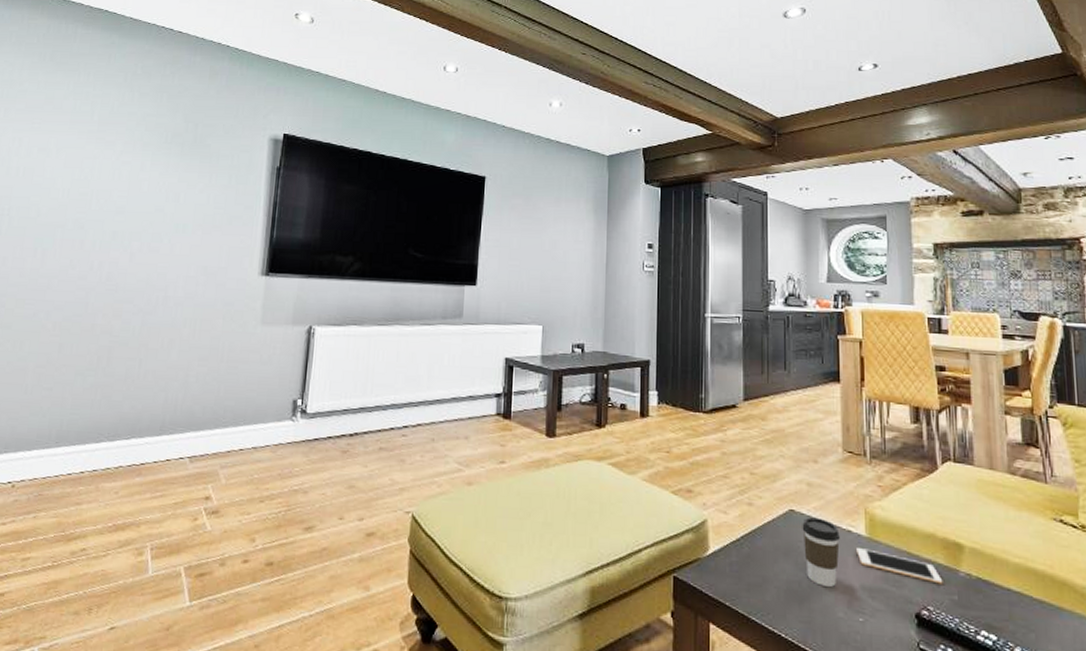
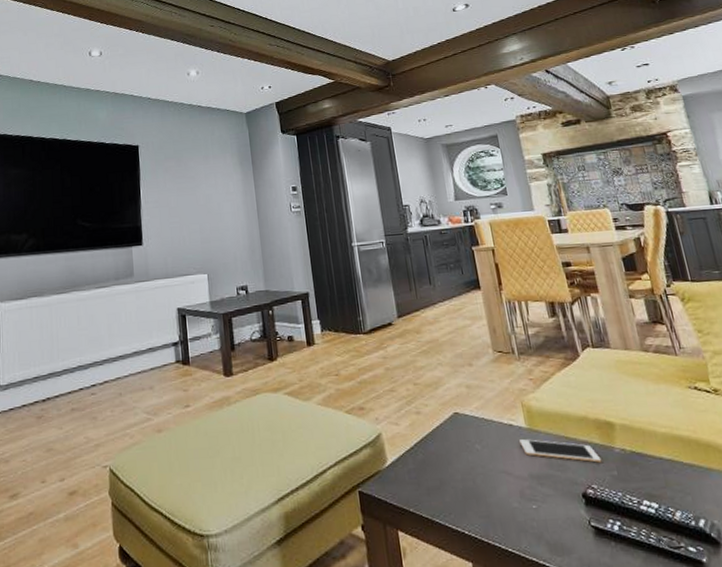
coffee cup: present [802,517,840,588] -> none [467,416,507,481]

